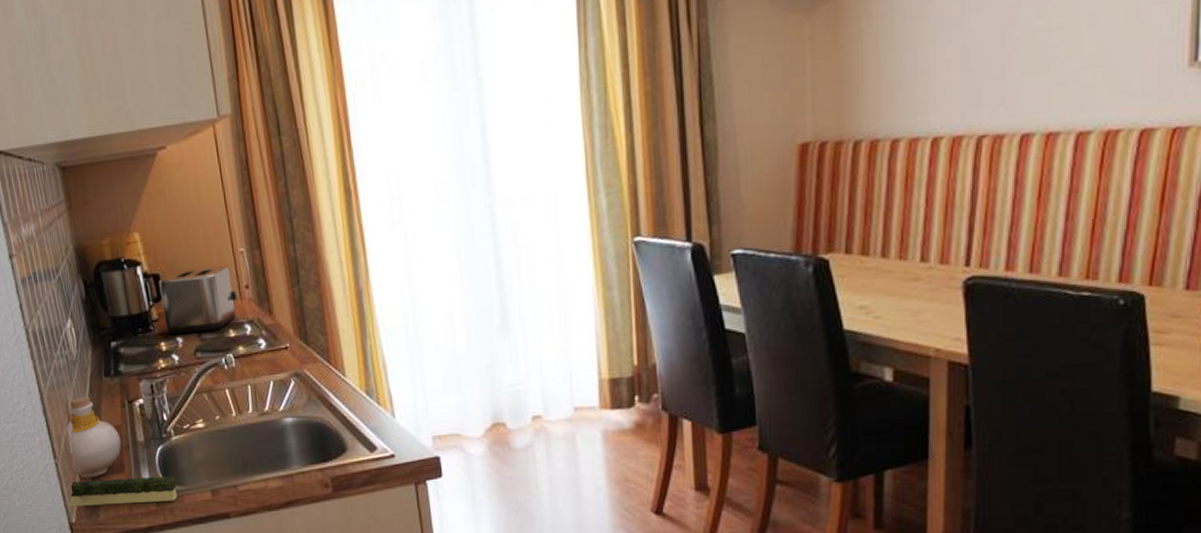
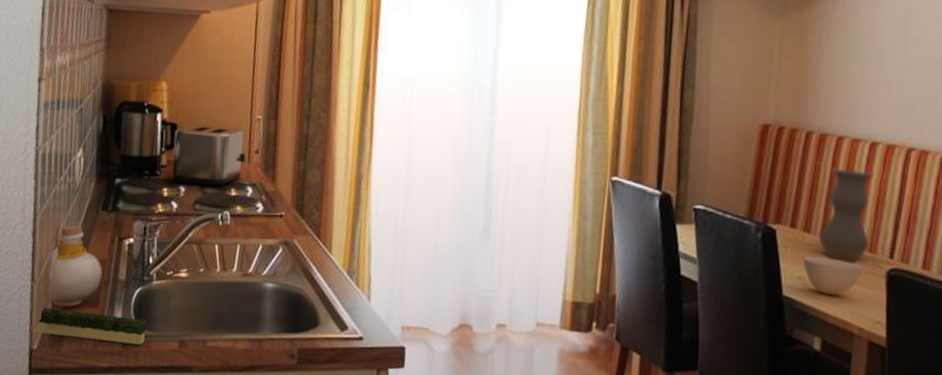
bowl: none [863,278,935,320] -> present [803,256,863,296]
vase: none [879,174,940,282] -> present [818,168,873,264]

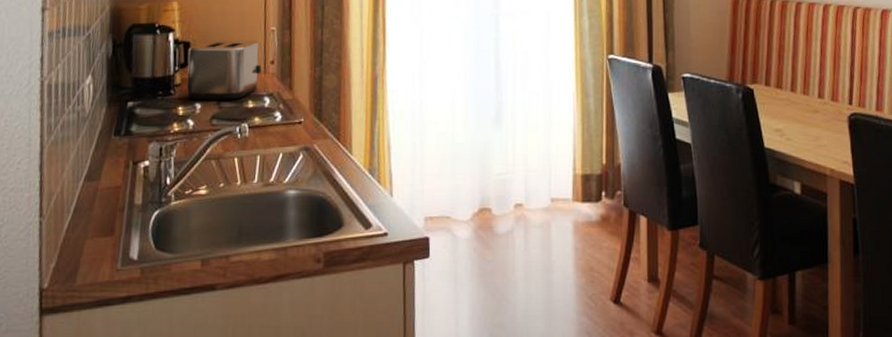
sponge: present [31,307,147,345] -> none [40,242,167,270]
bottle: present [47,225,103,307] -> none [57,154,118,240]
bowl: present [803,256,863,296] -> none [778,109,829,143]
vase: present [818,168,873,264] -> none [789,29,832,112]

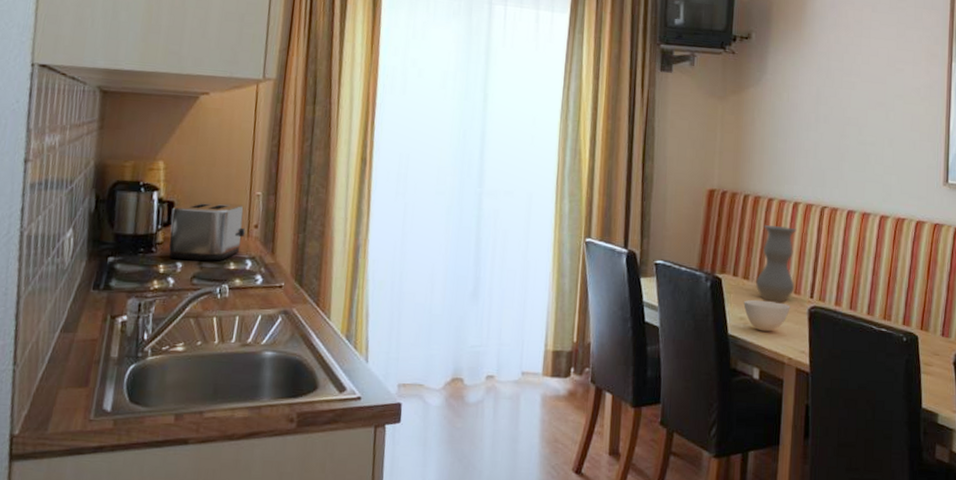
bowl: none [778,109,829,143] -> present [743,299,791,332]
vase: none [789,29,832,112] -> present [755,225,796,304]

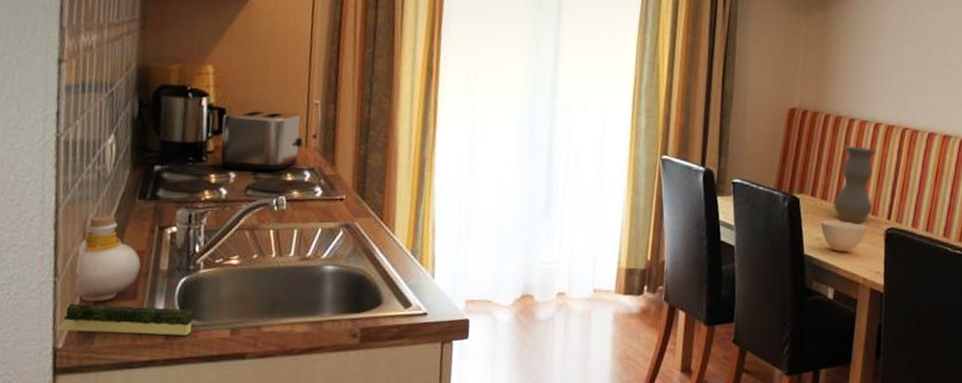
sponge: none [12,391,141,422] -> present [54,303,194,336]
bottle: none [31,305,94,389] -> present [74,215,141,302]

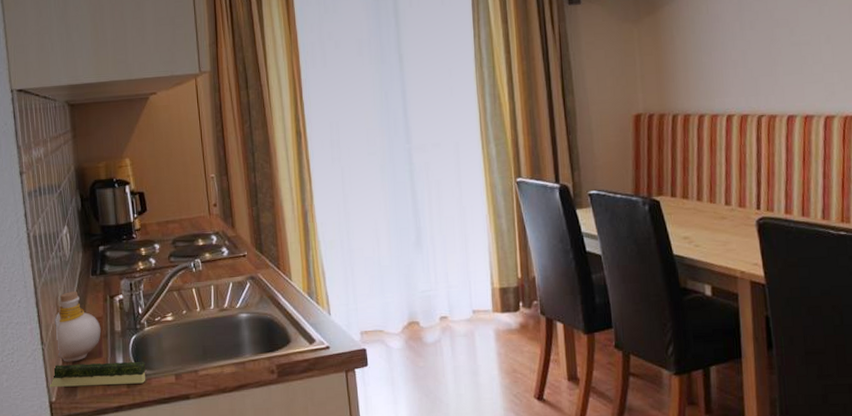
toaster: present [220,108,303,172] -> none [143,187,207,242]
bowl: present [820,220,868,252] -> none [686,217,737,248]
vase: present [833,146,877,225] -> none [695,140,739,219]

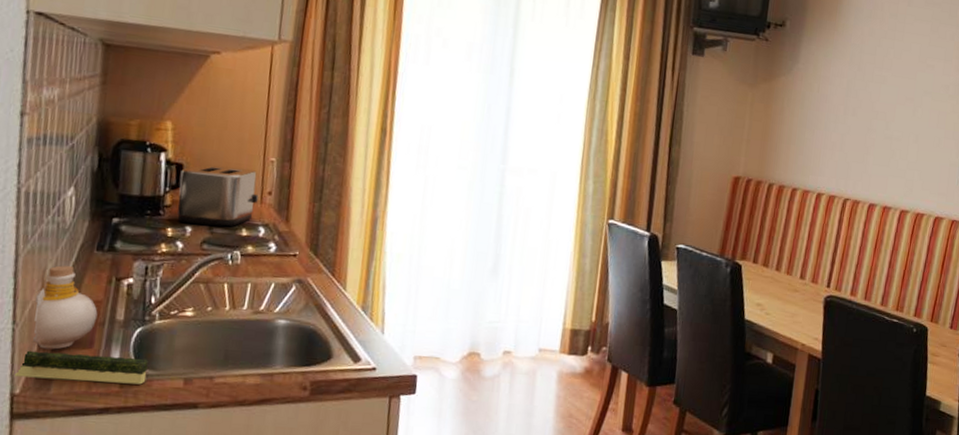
toaster: none [143,187,207,242] -> present [177,164,258,227]

